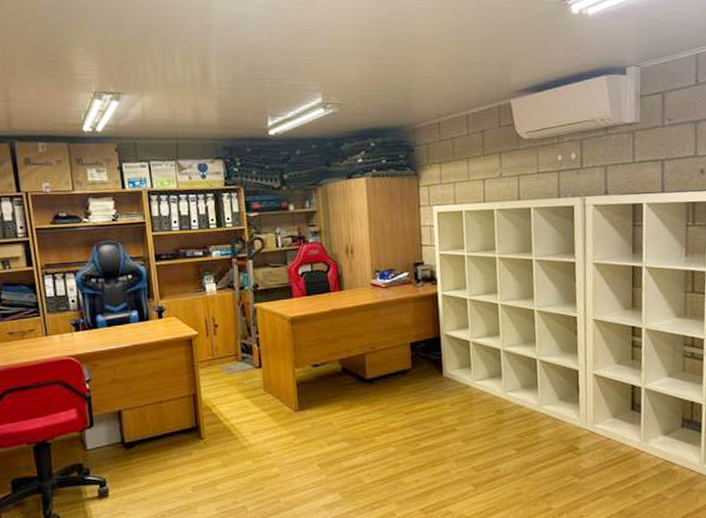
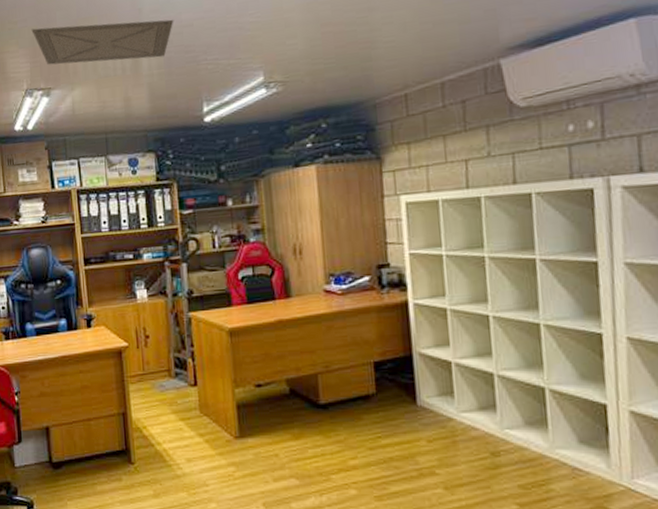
ceiling vent: none [100,33,242,73] -> present [31,19,174,65]

